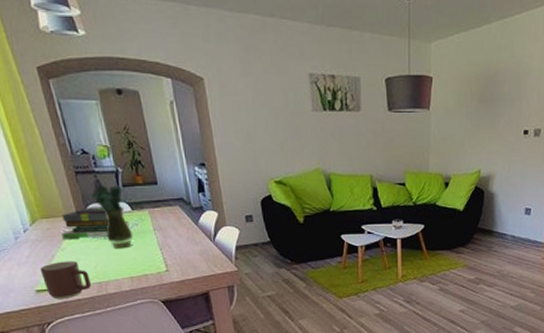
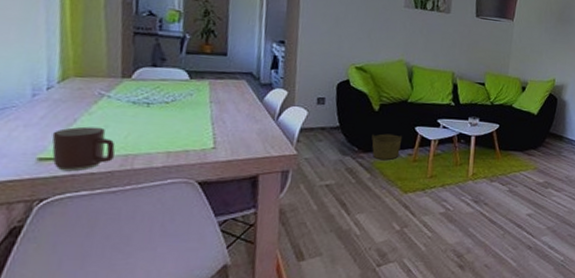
books: present [62,206,130,239] -> none [94,70,183,105]
vase: present [91,183,134,249] -> none [145,47,185,120]
basket: none [301,244,330,270] -> present [371,133,403,161]

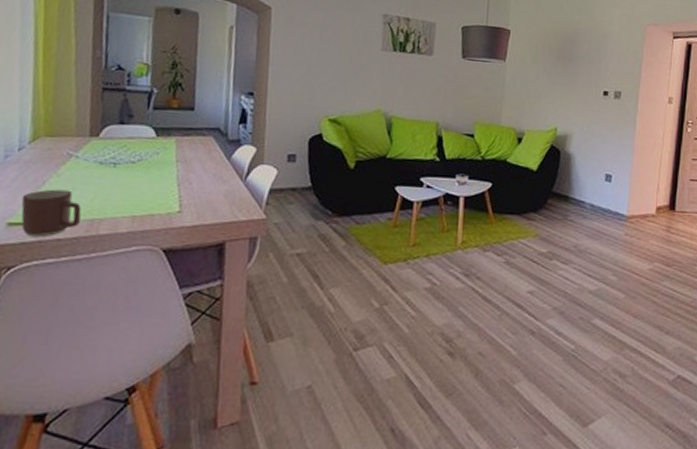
basket: present [371,133,403,161] -> none [347,194,382,226]

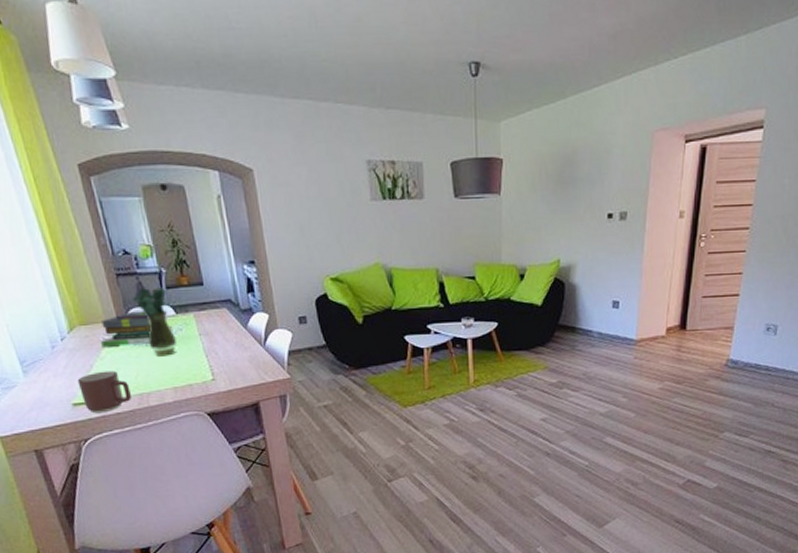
books: none [63,128,149,166] -> present [101,310,173,347]
vase: none [113,102,152,181] -> present [133,285,178,357]

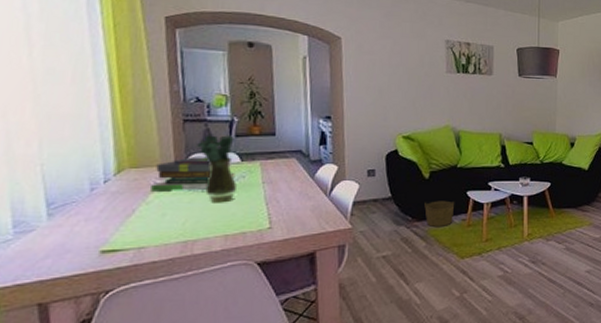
mug: present [77,370,132,414] -> none [112,216,175,262]
basket: none [360,346,393,376] -> present [424,200,455,228]

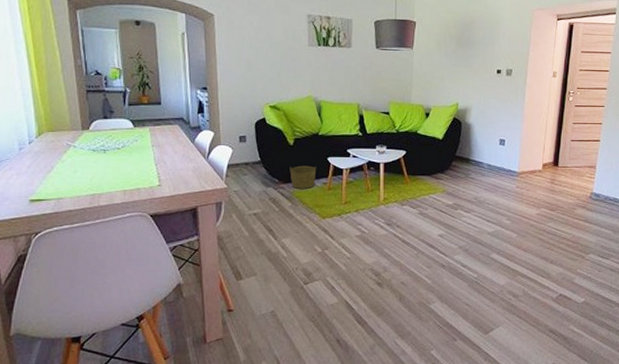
books: present [151,157,235,191] -> none [64,123,130,152]
vase: present [196,132,238,203] -> none [98,101,132,163]

